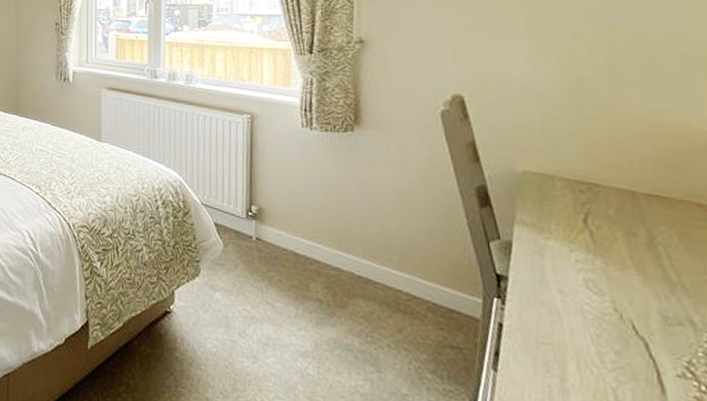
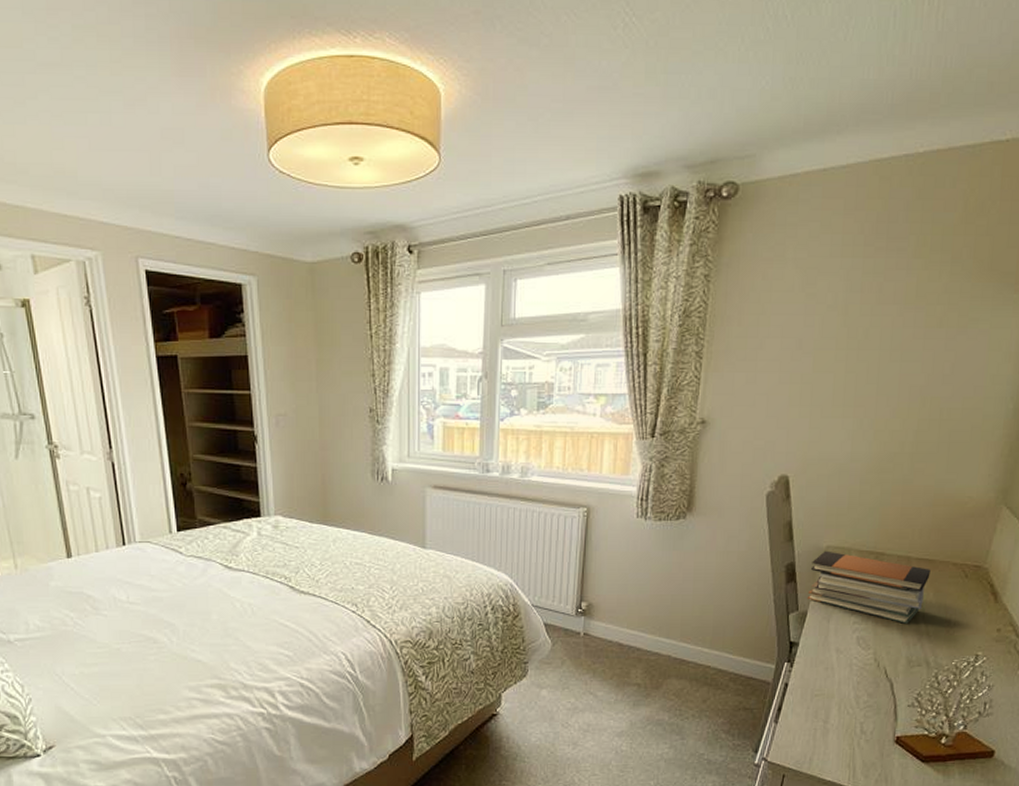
book stack: none [507,176,668,270] -> present [807,550,931,624]

